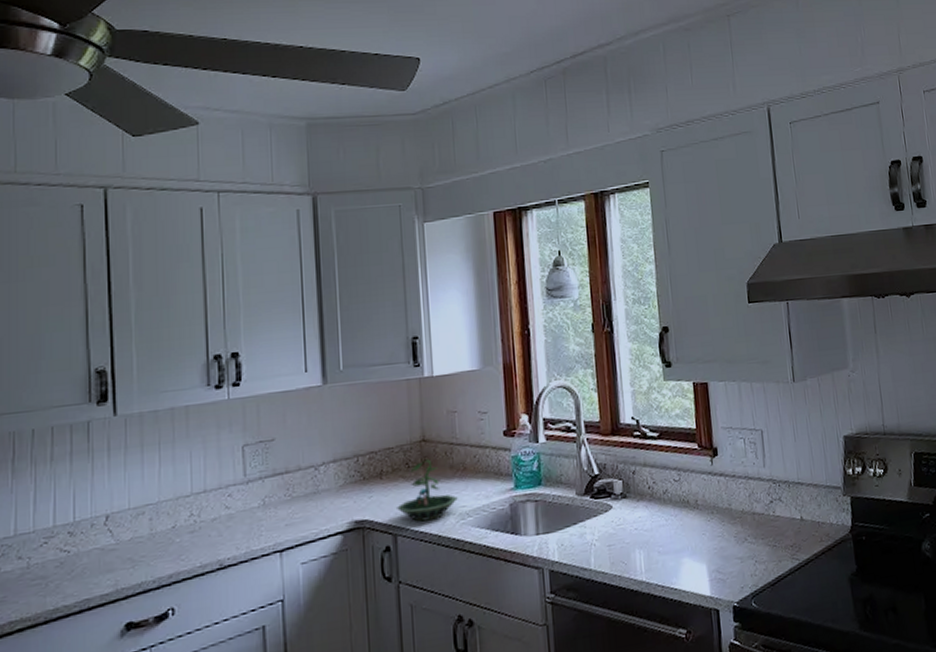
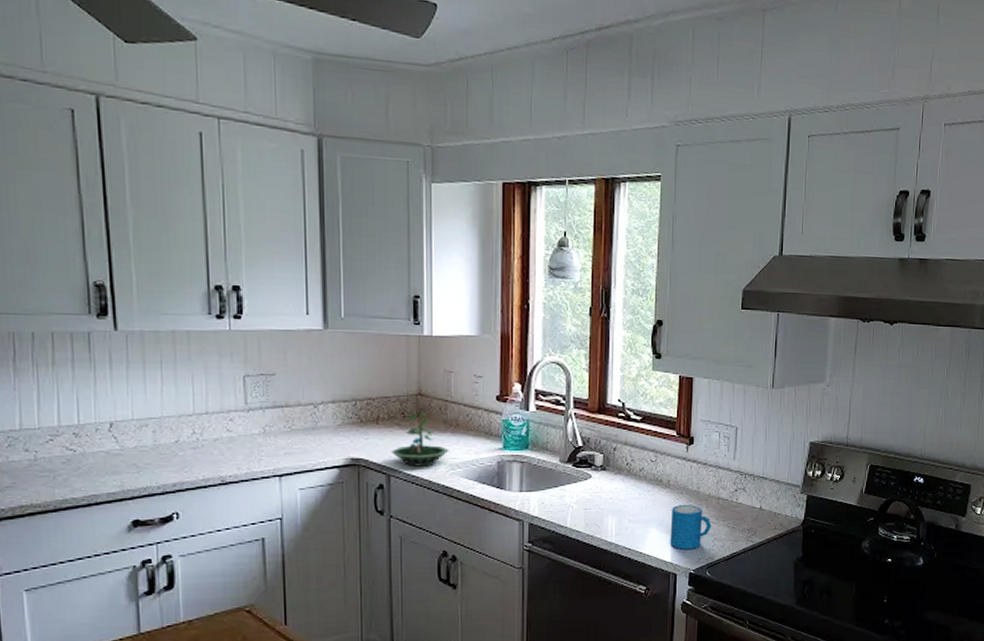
mug: none [704,525,751,580] -> present [670,505,712,550]

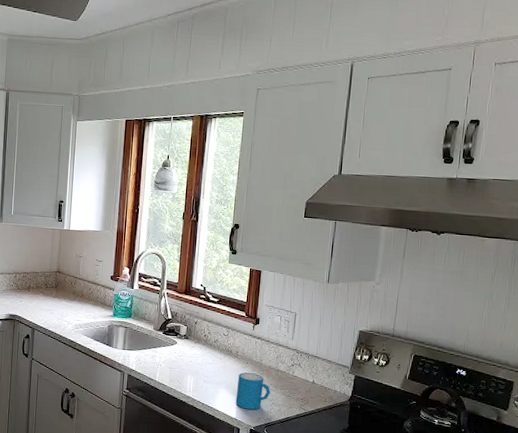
terrarium: present [391,412,449,467] -> none [36,284,75,325]

